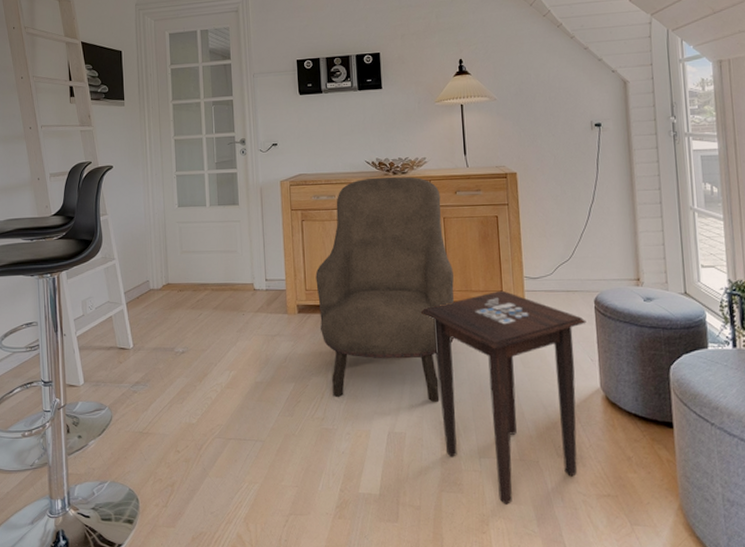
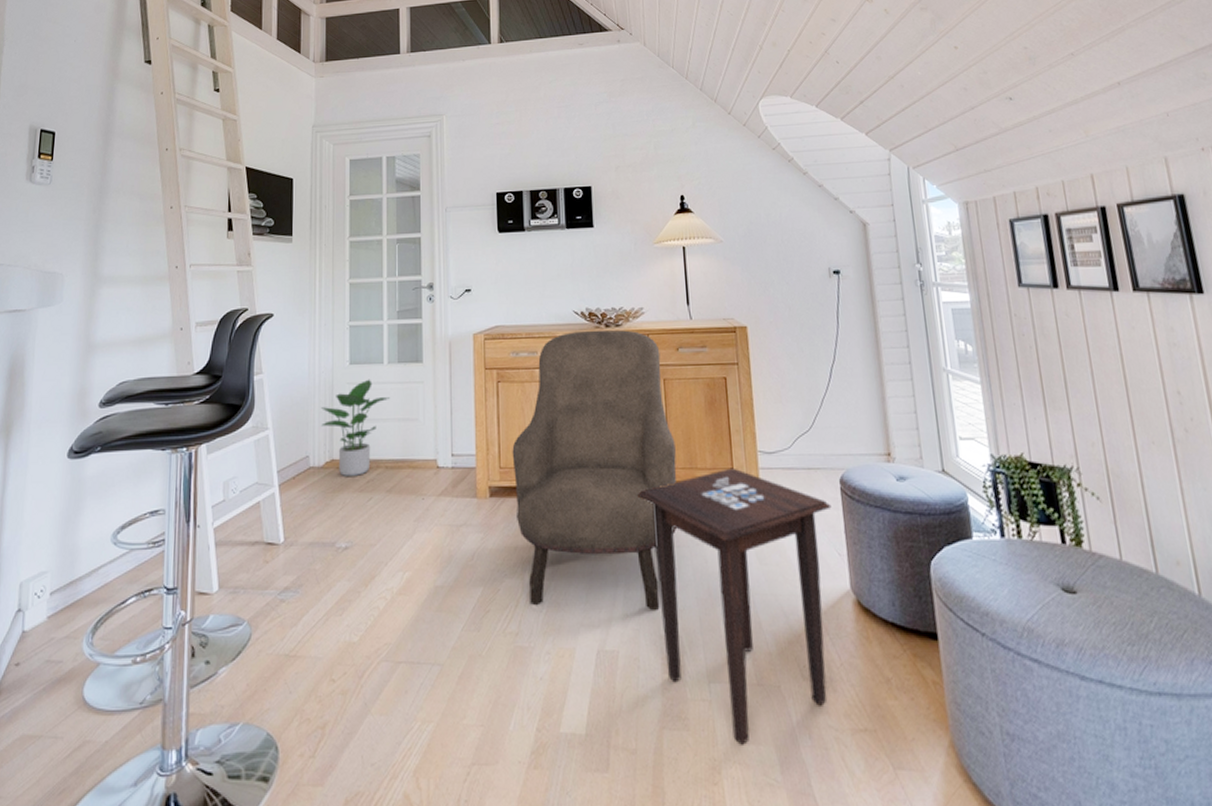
potted plant: none [157,219,213,296] -> present [321,379,391,476]

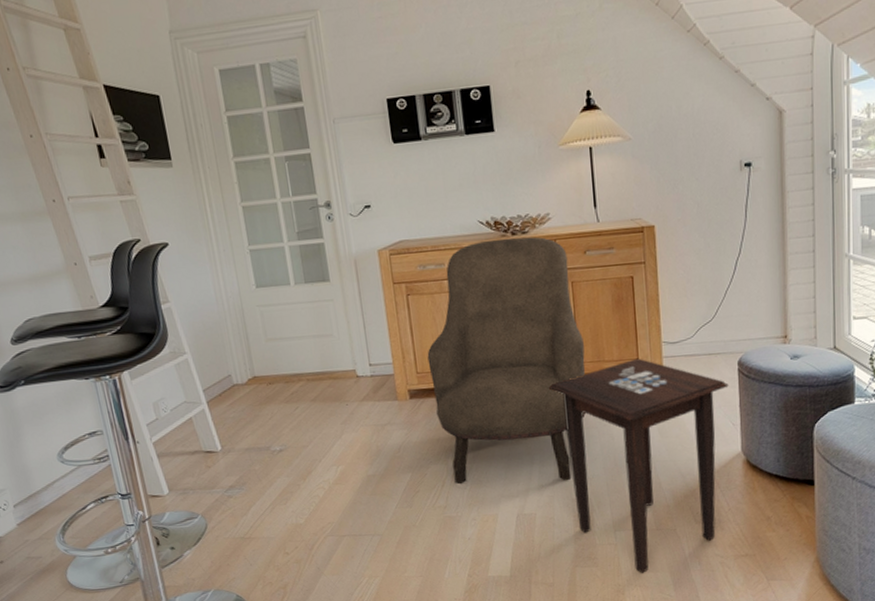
potted plant: present [321,379,391,476] -> none [235,300,303,390]

